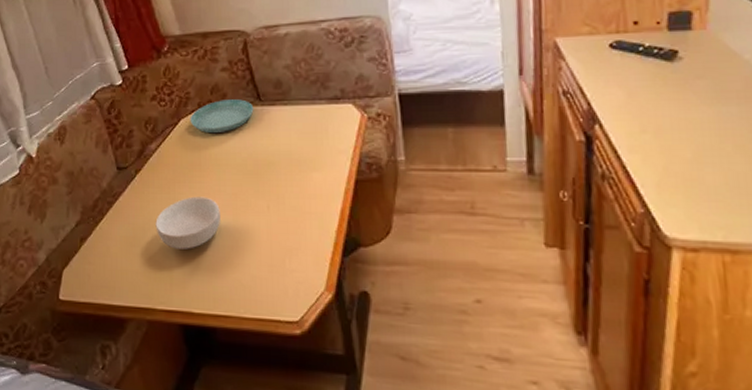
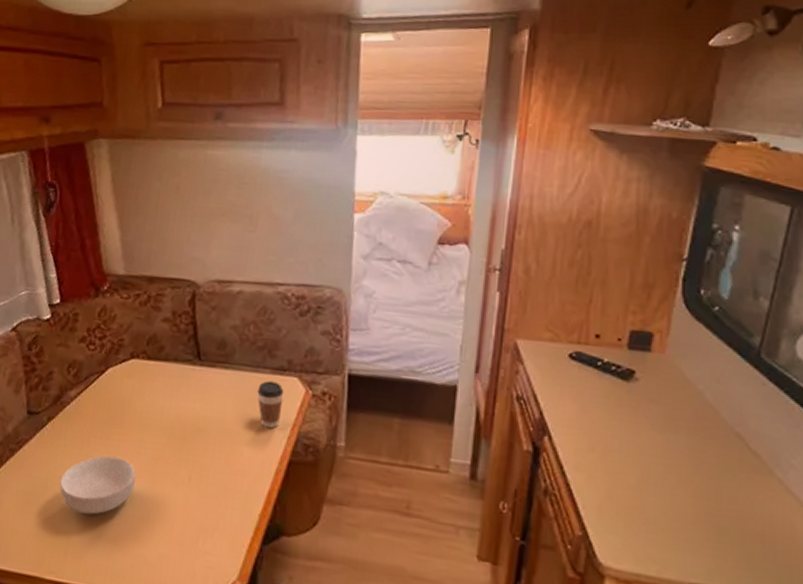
saucer: present [190,99,254,134] -> none [118,352,192,389]
coffee cup: none [317,110,342,153] -> present [257,380,284,429]

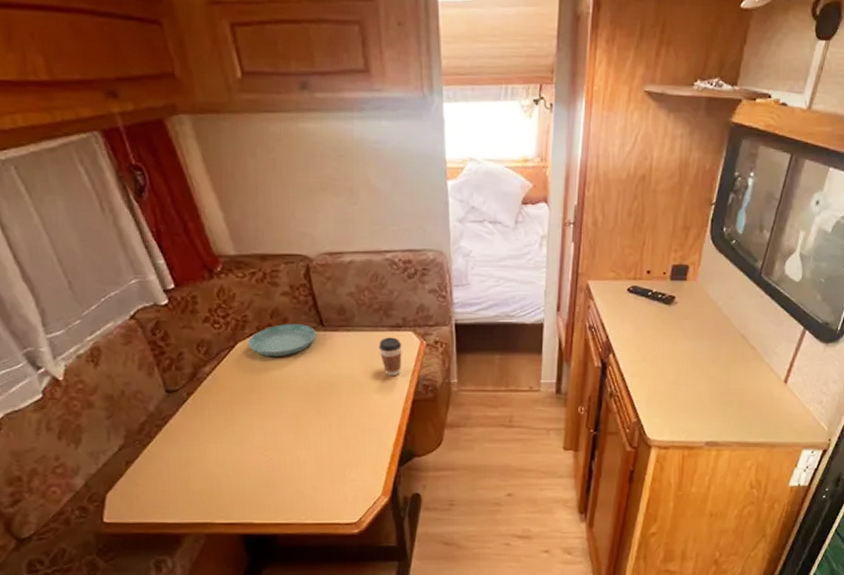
cereal bowl: present [59,455,136,515] -> none [212,417,281,467]
saucer: none [118,352,192,389] -> present [248,324,316,357]

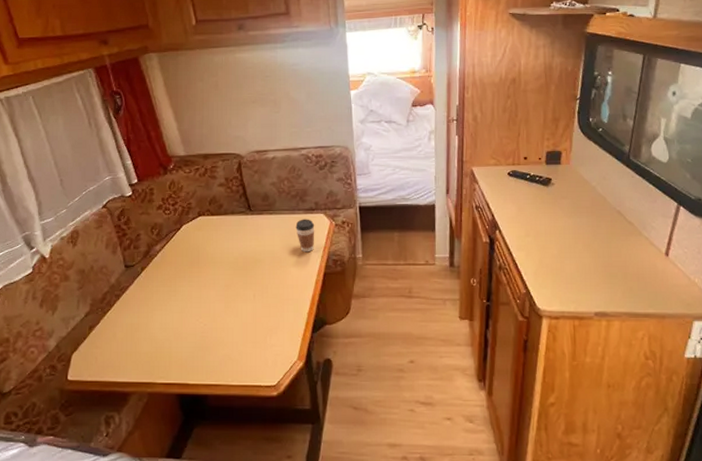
saucer: present [248,324,316,357] -> none [191,209,245,237]

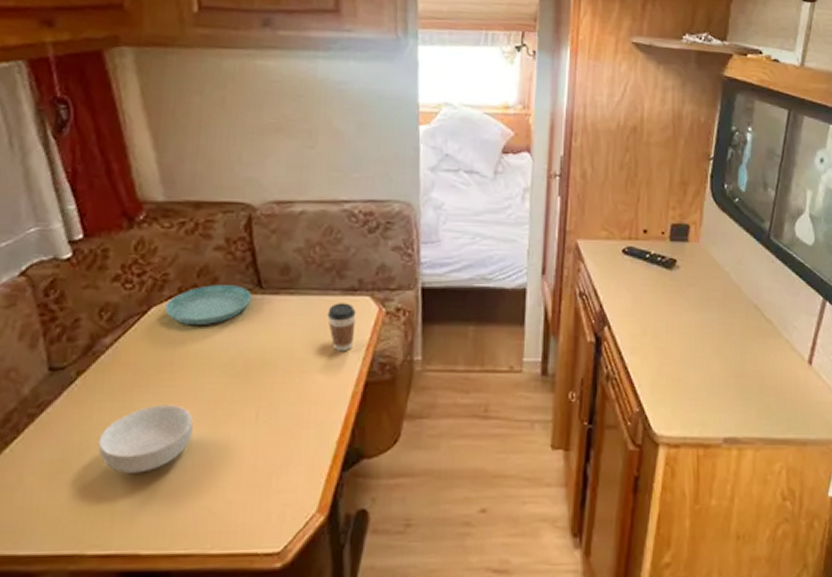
cereal bowl: none [158,288,214,332] -> present [98,404,193,473]
saucer: none [191,209,245,237] -> present [164,285,252,326]

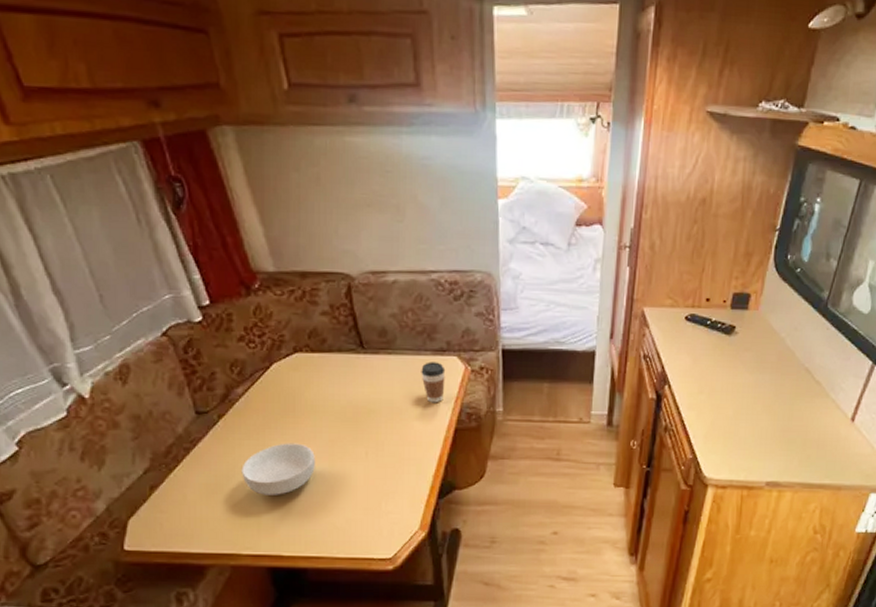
saucer: present [164,285,252,326] -> none [283,345,356,380]

